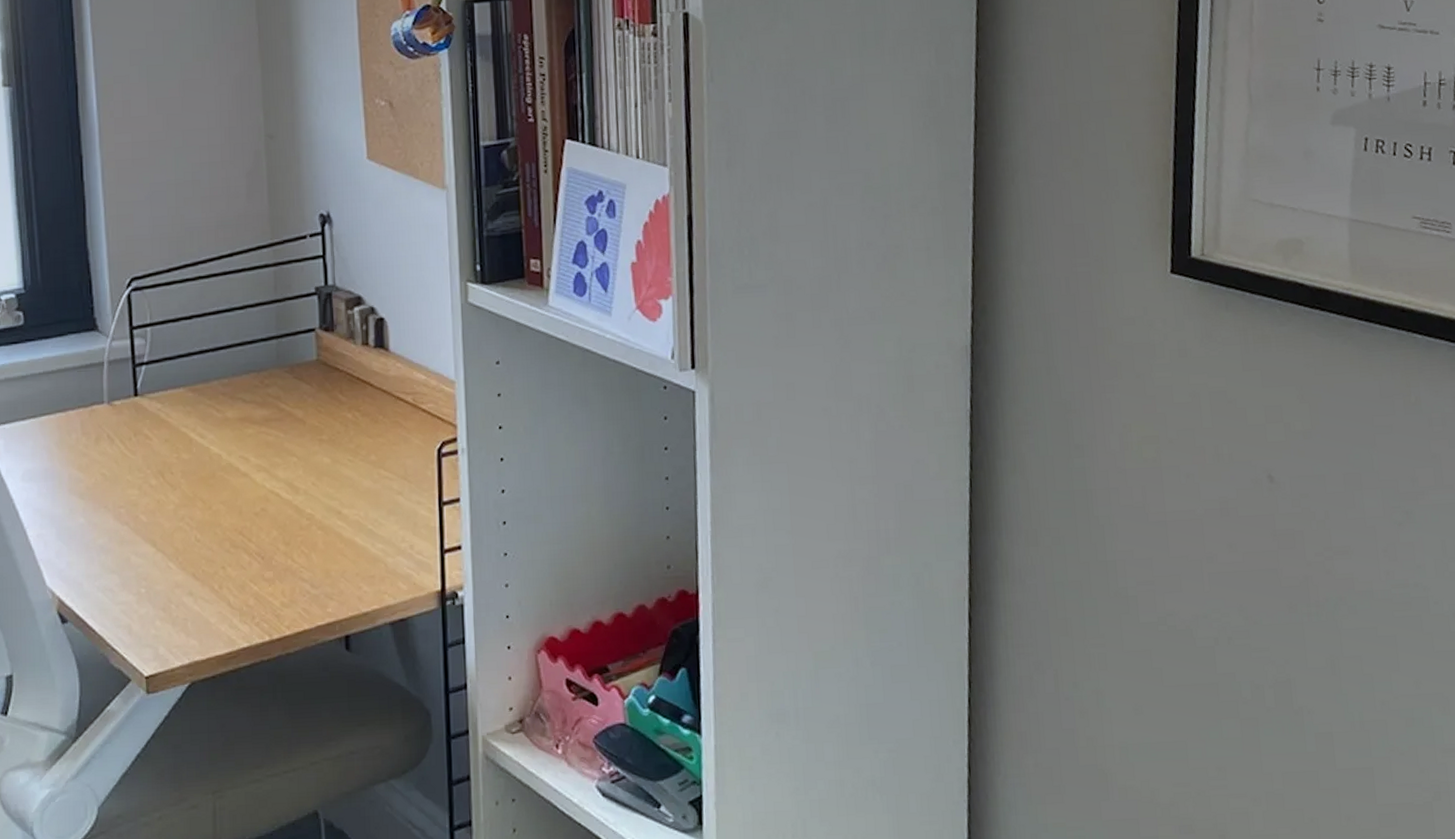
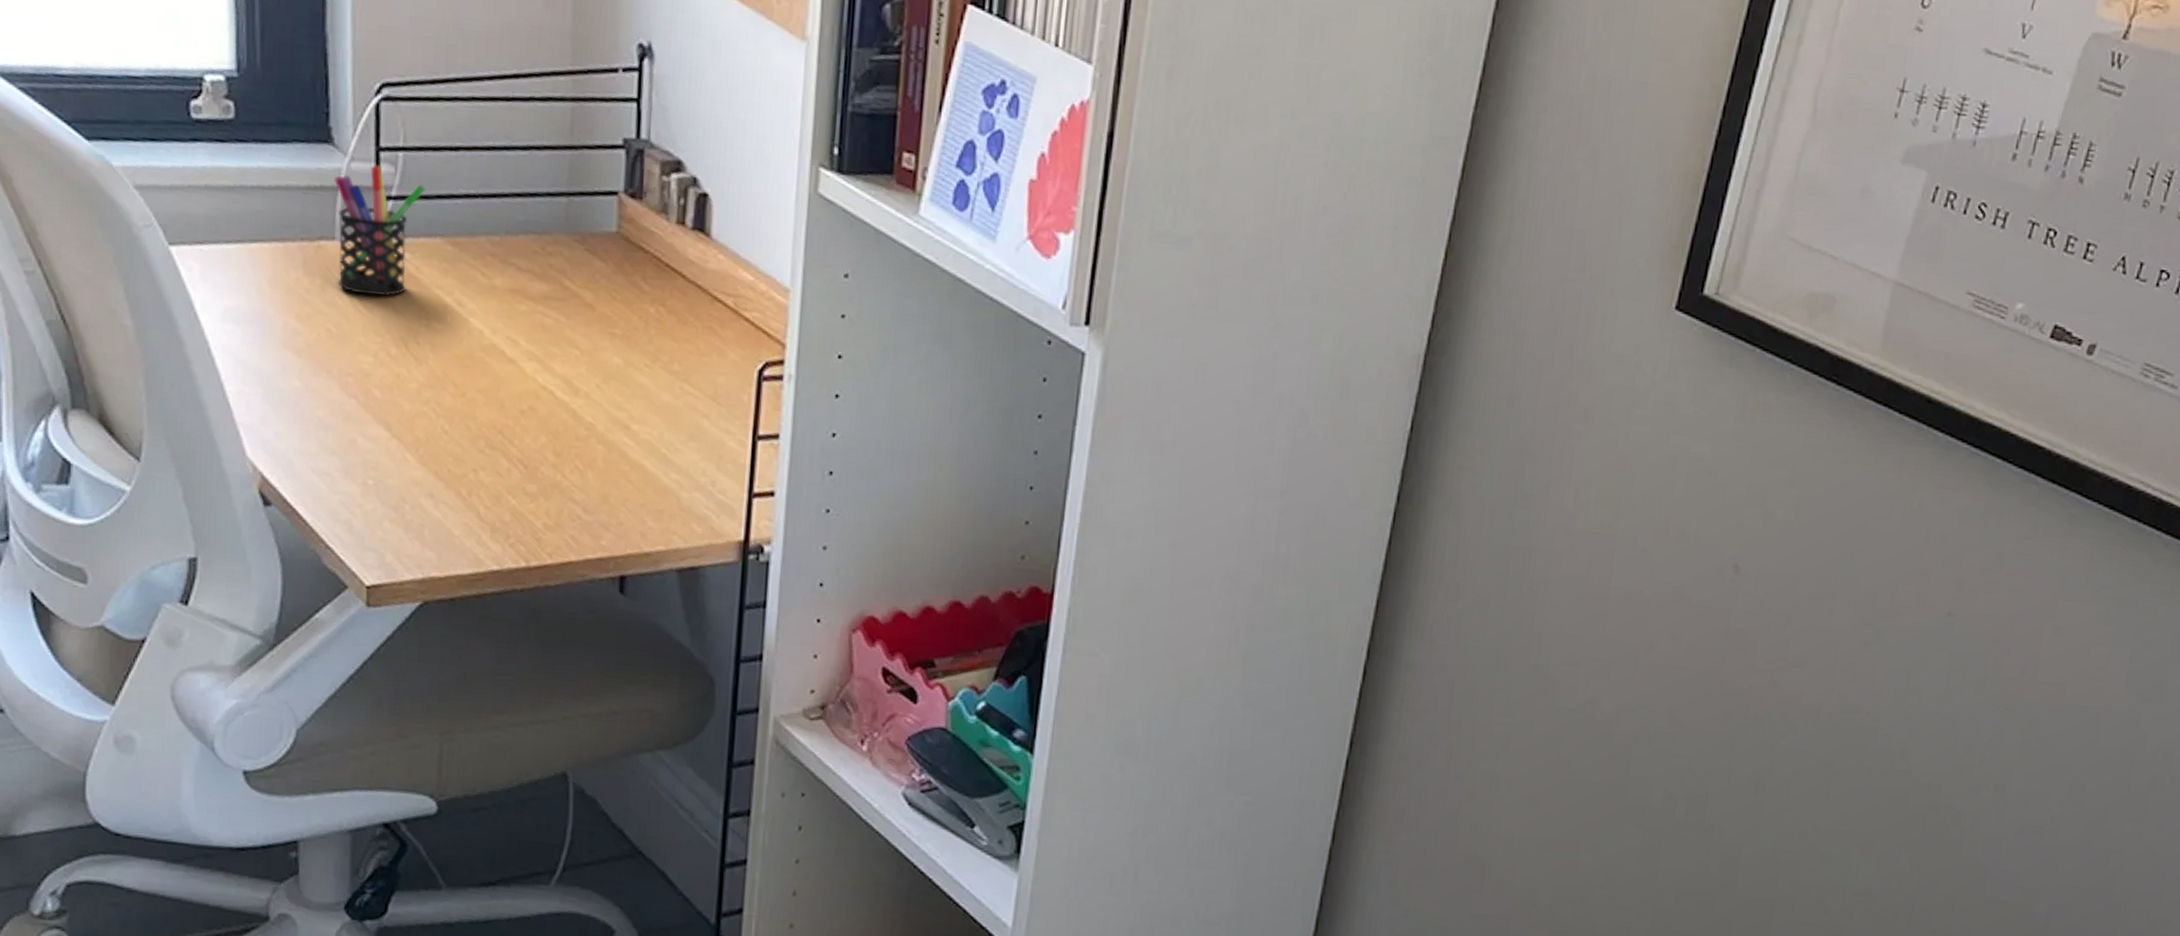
pen holder: none [100,340,170,442] -> present [334,165,427,296]

